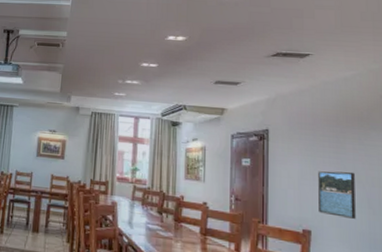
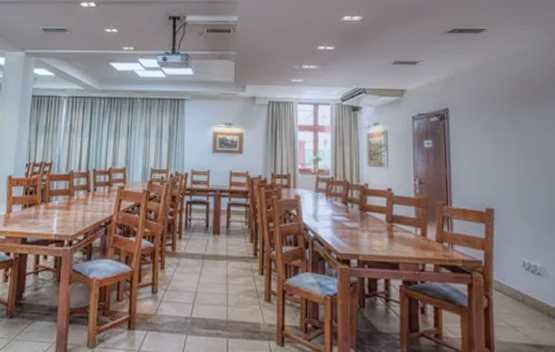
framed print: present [318,171,356,219] -> none [498,146,535,194]

